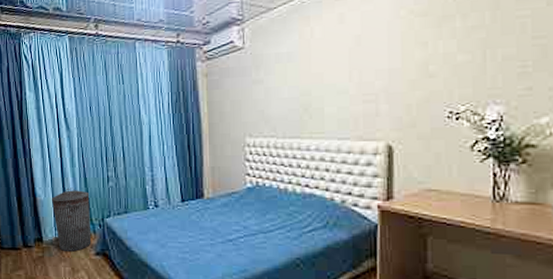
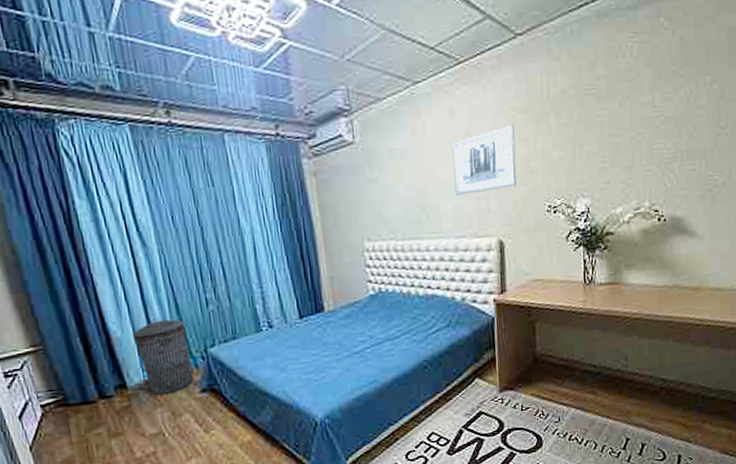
wall art: none [340,29,412,98] -> present [452,125,516,195]

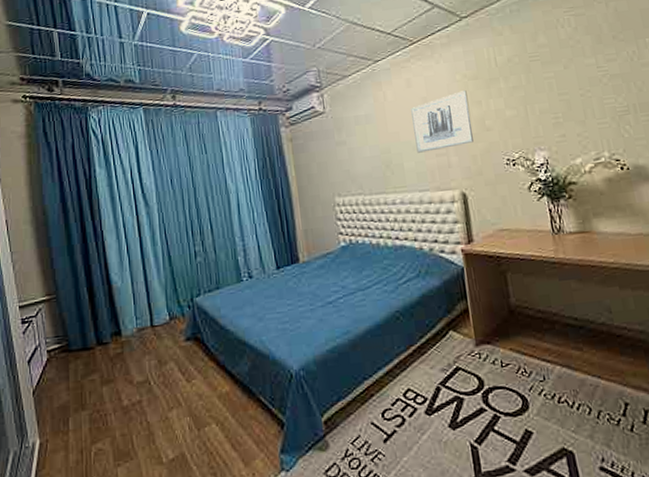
trash can: present [132,317,194,396] -> none [130,268,180,344]

